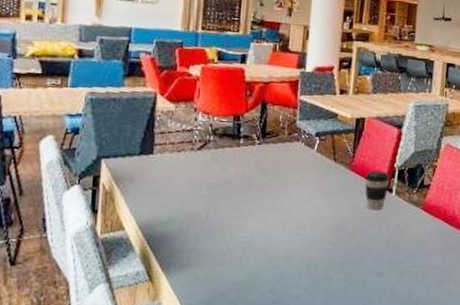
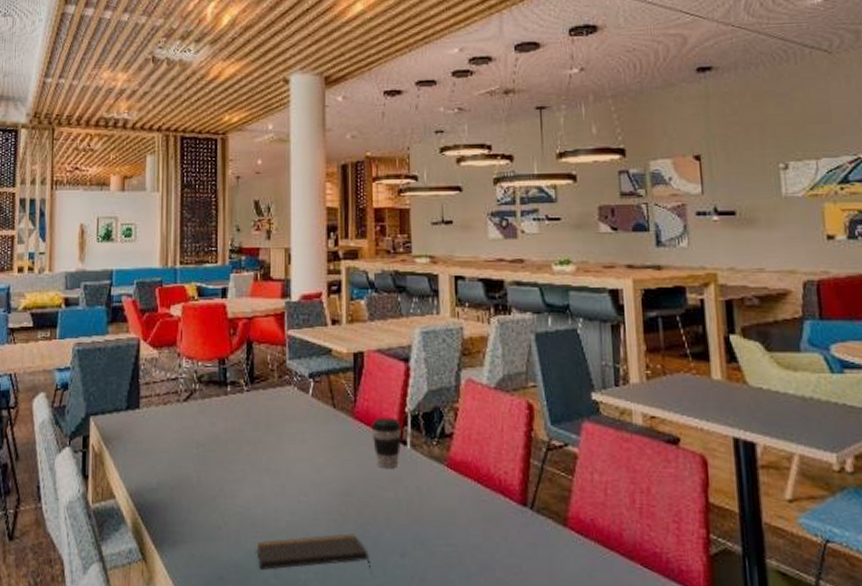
notepad: none [257,258,353,287] -> present [258,533,371,572]

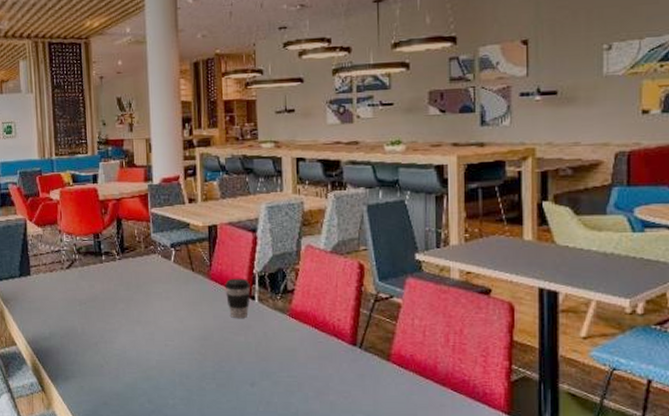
notepad: present [258,533,371,572] -> none [134,369,226,397]

